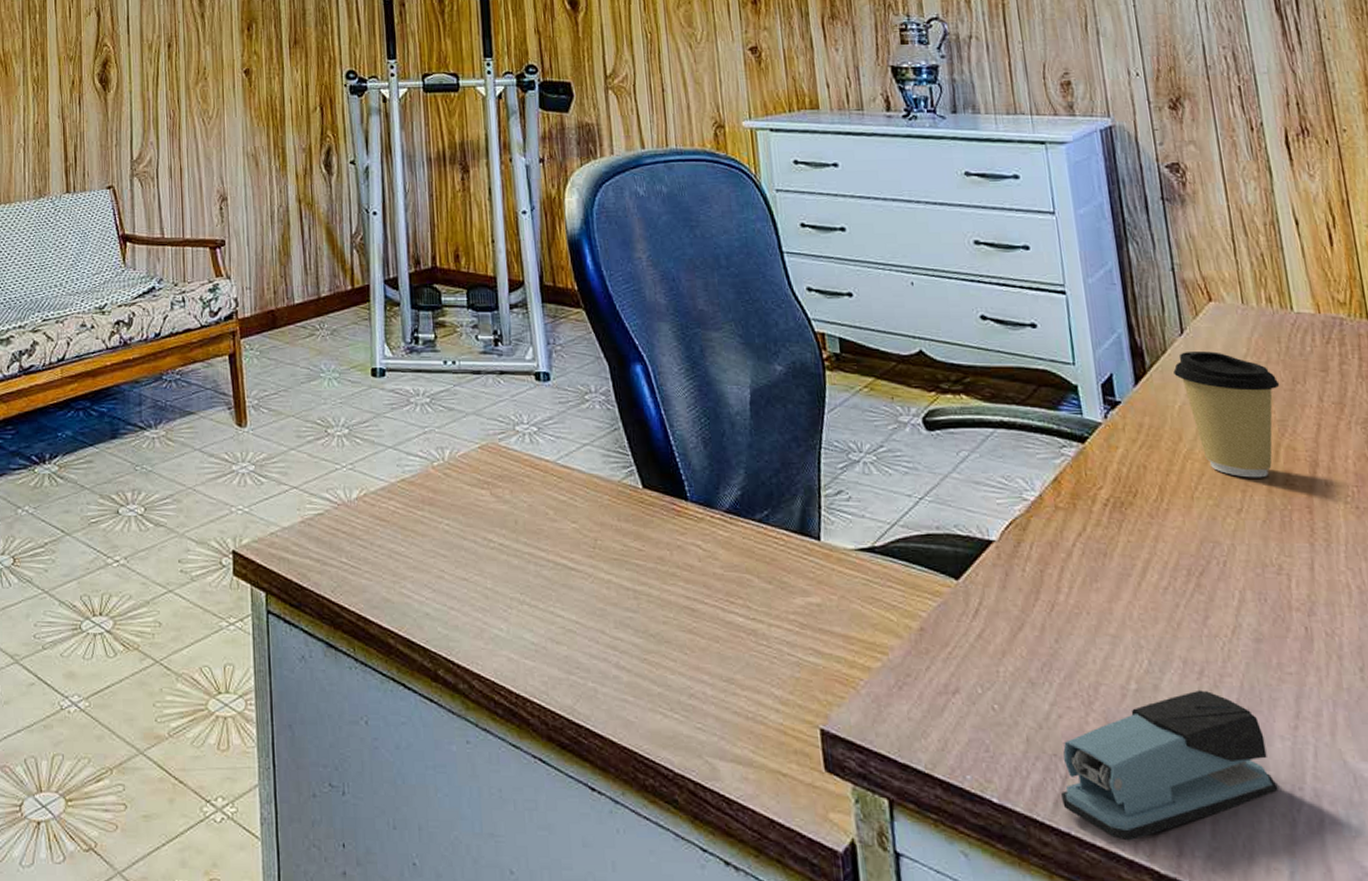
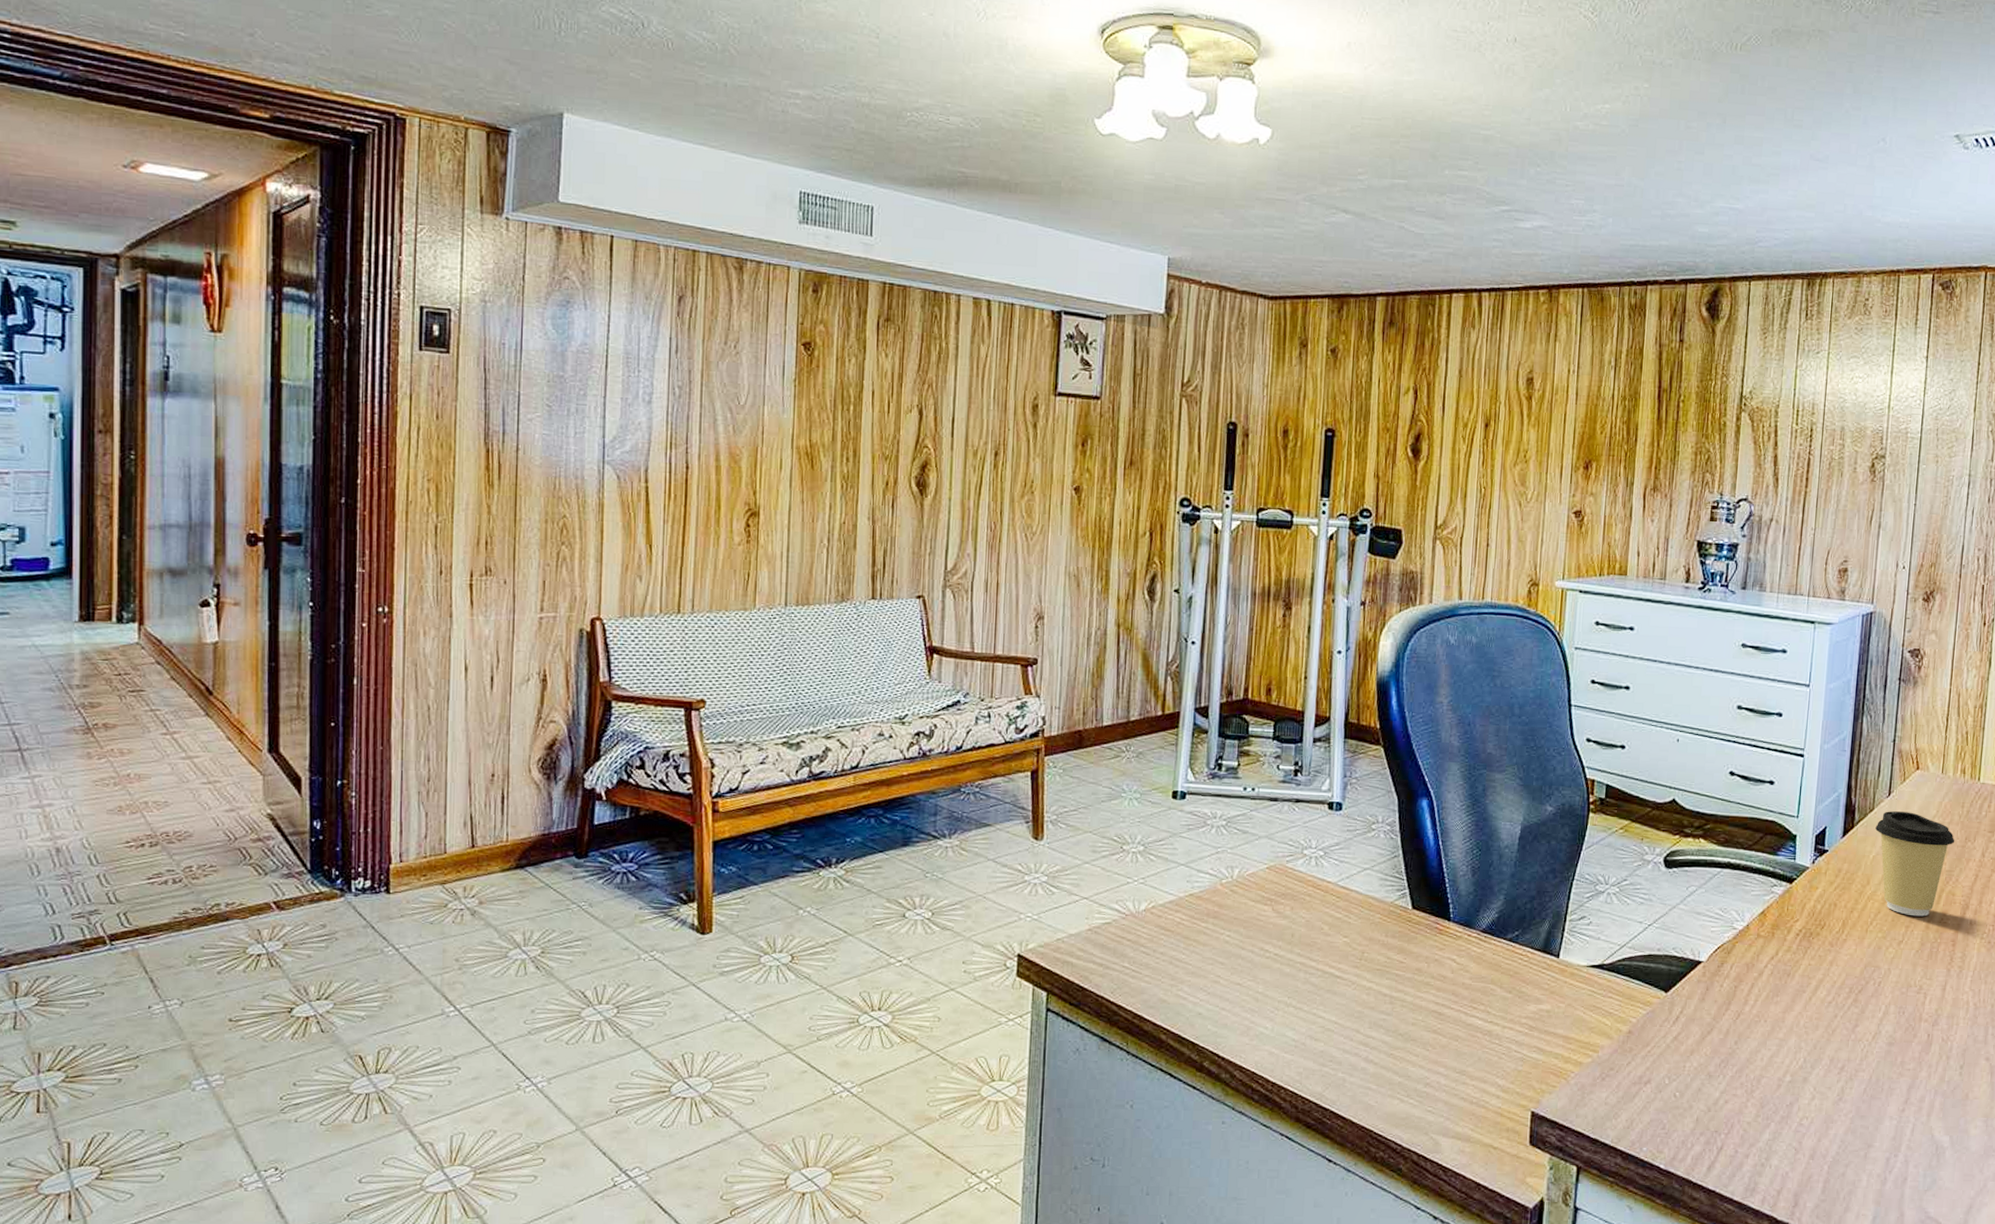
stapler: present [1061,690,1279,841] -> none [1714,1081,1879,1196]

